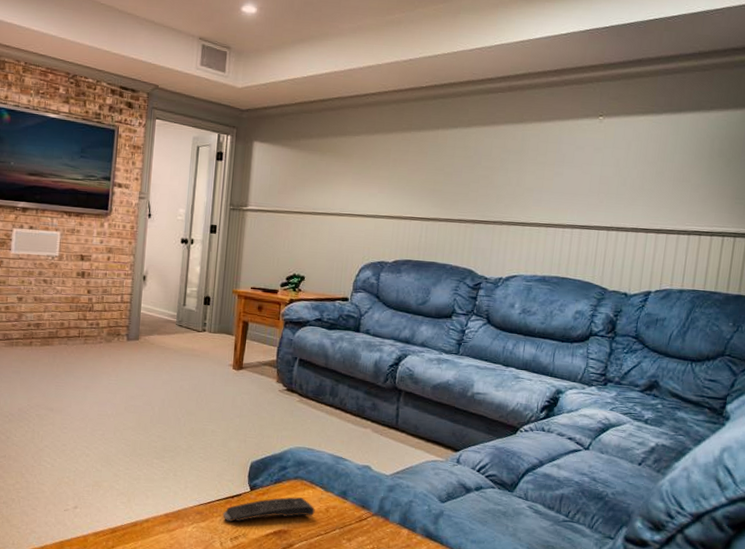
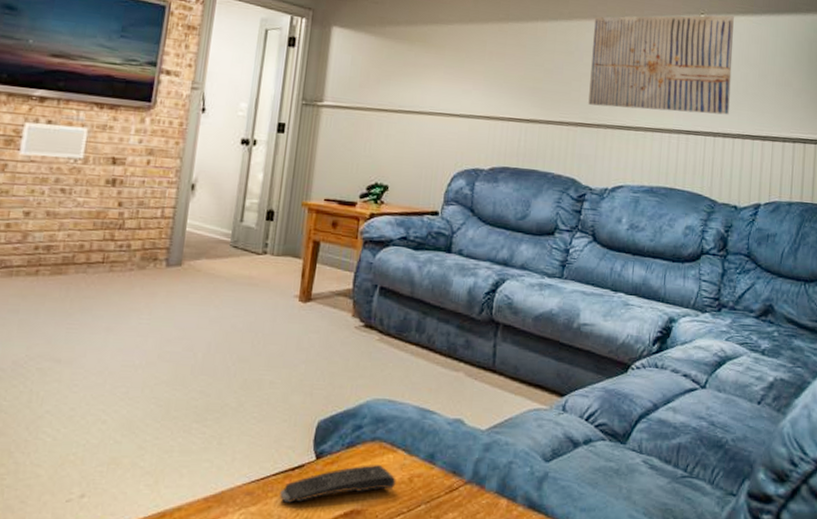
wall art: none [485,116,633,211] -> present [588,15,734,115]

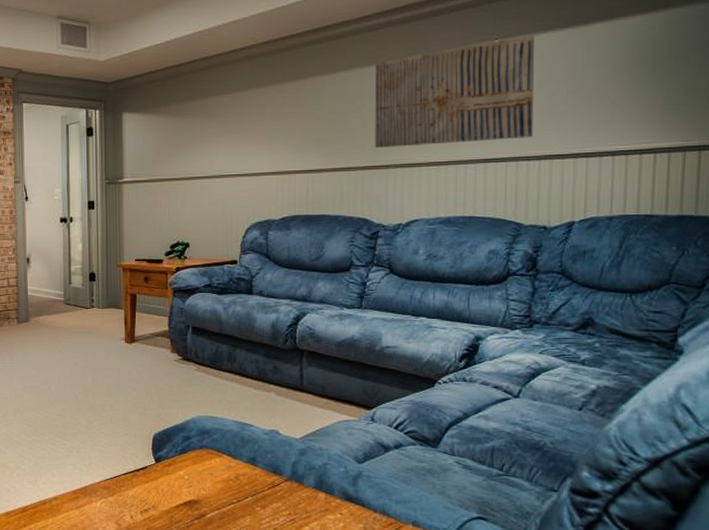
remote control: present [280,464,396,503] -> none [130,466,224,495]

